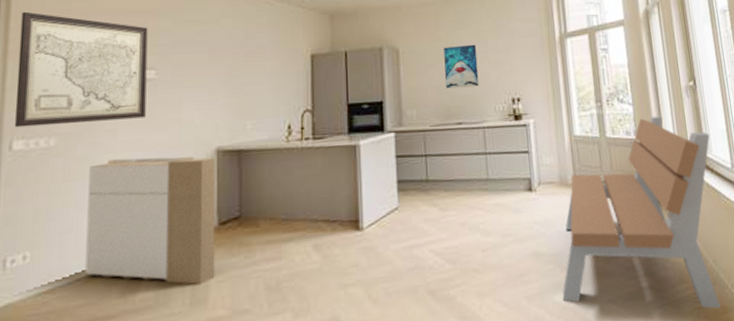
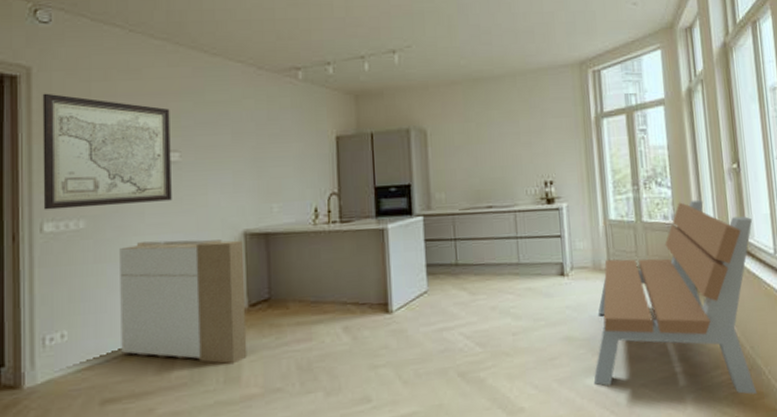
wall art: present [444,44,479,89] -> none [473,125,510,171]

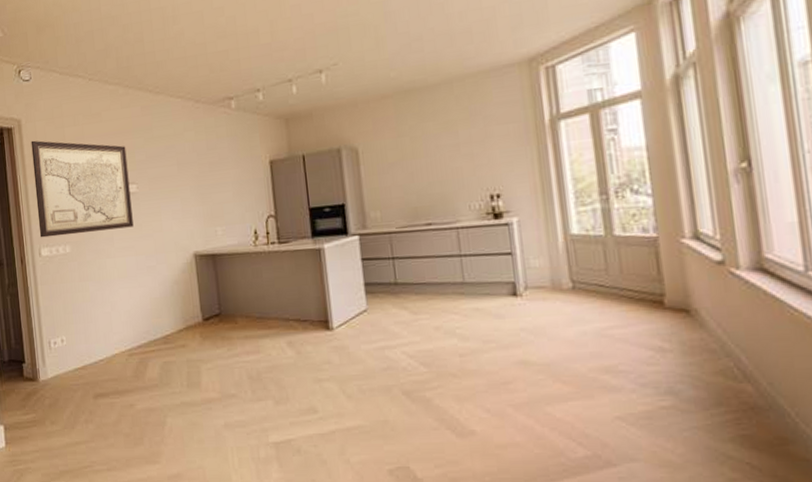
storage cabinet: present [120,239,247,365] -> none [97,260,205,371]
bench: present [593,199,758,395] -> none [555,208,779,439]

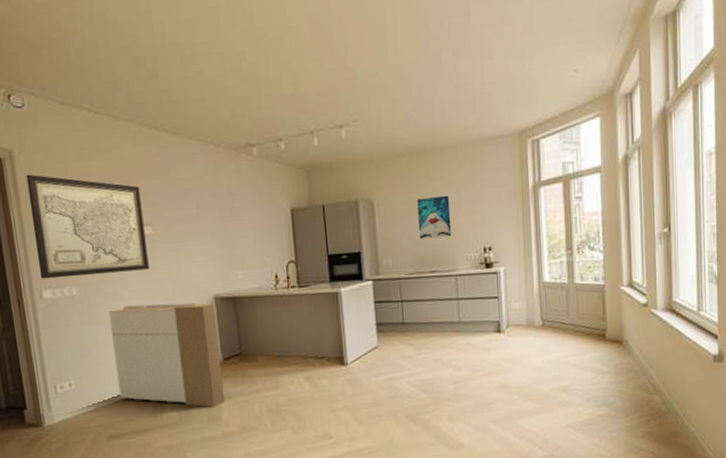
storage cabinet: none [97,260,205,371] -> present [109,303,225,408]
wall art: none [407,137,450,188] -> present [417,195,452,239]

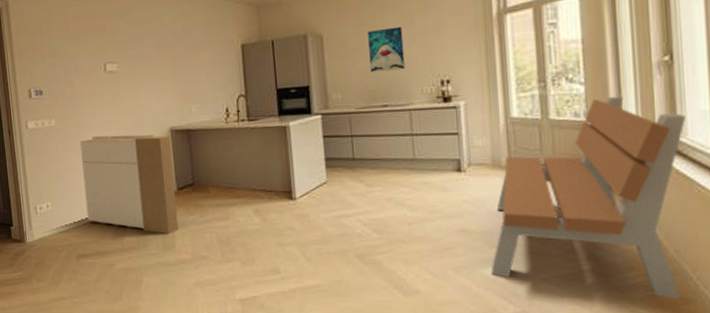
wall art: present [26,174,149,279] -> none [17,20,114,112]
bench: none [525,262,679,434] -> present [490,96,687,299]

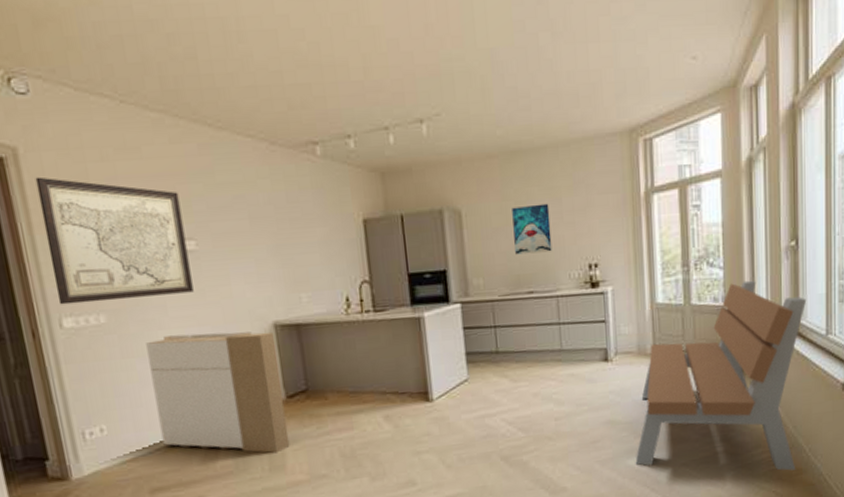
wall art: none [17,20,114,112] -> present [35,176,194,305]

